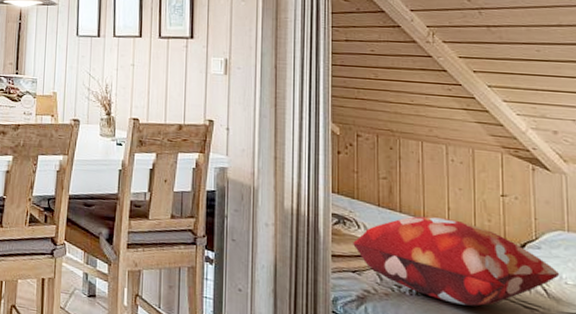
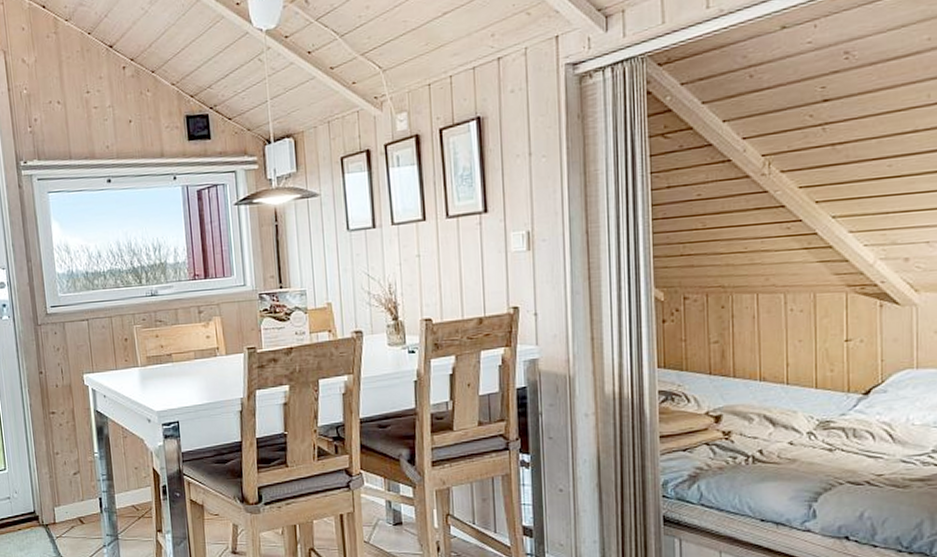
decorative pillow: present [353,216,560,307] -> none [683,375,907,466]

